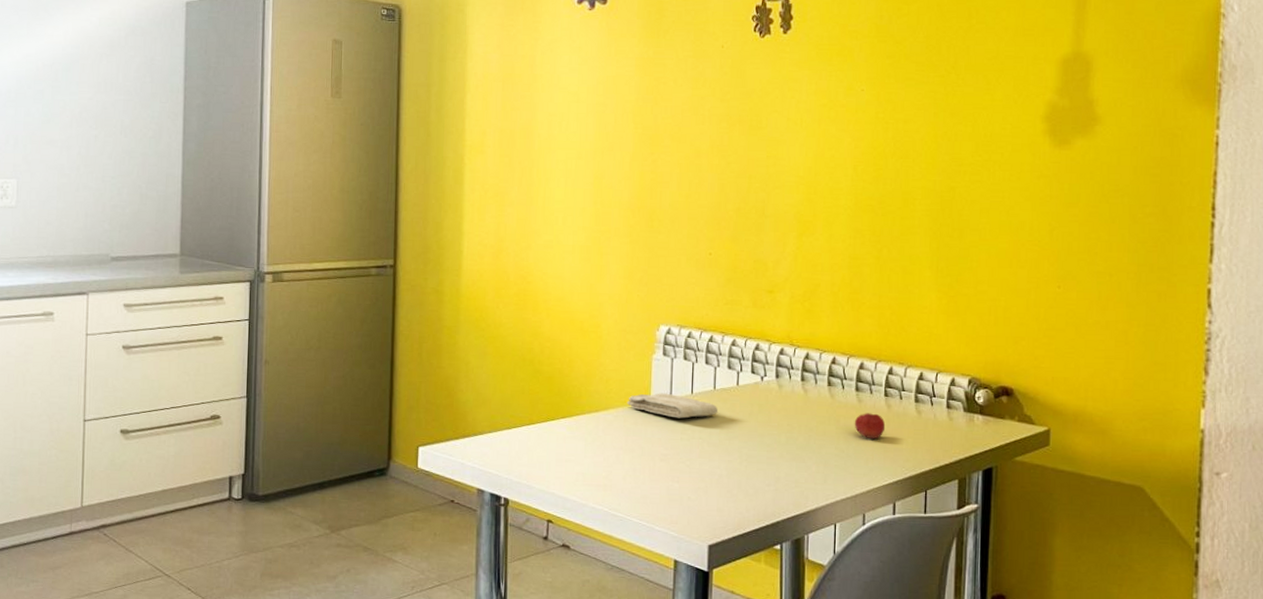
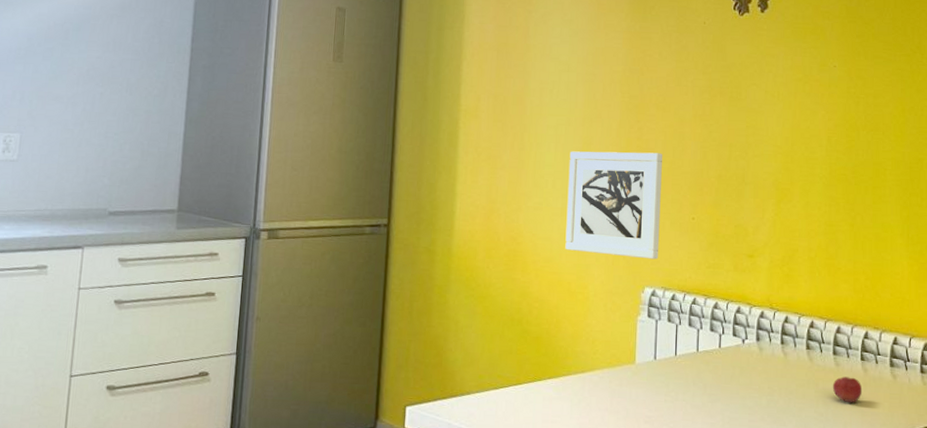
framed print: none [577,185,678,297] -> present [565,151,662,260]
washcloth: present [626,393,719,419] -> none [612,354,701,381]

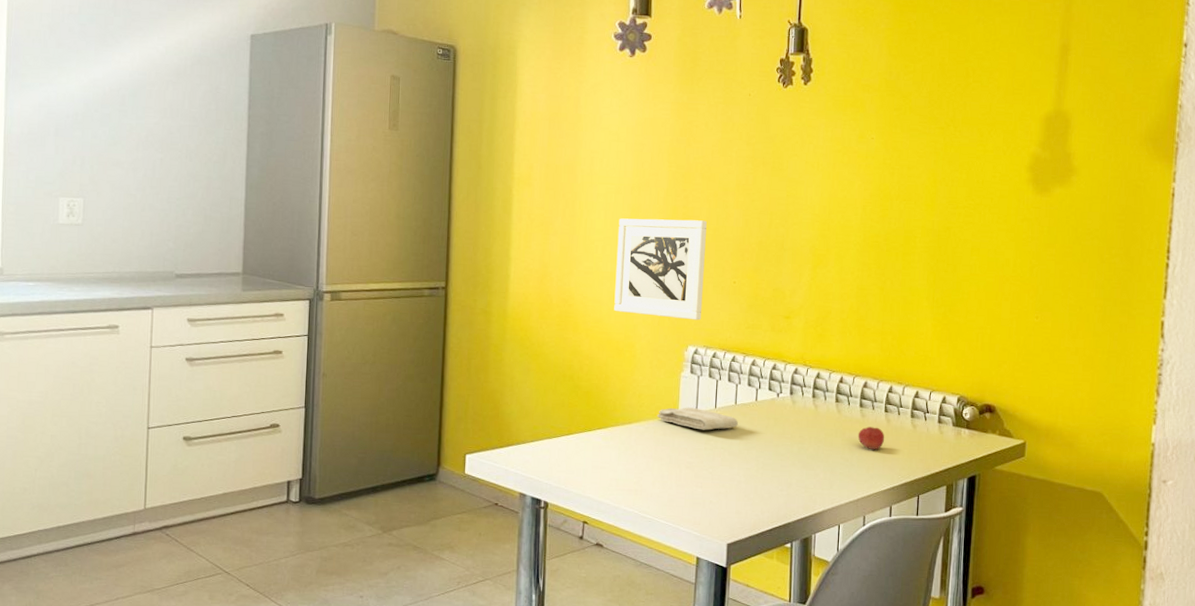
washcloth: none [612,354,701,381] -> present [657,407,739,431]

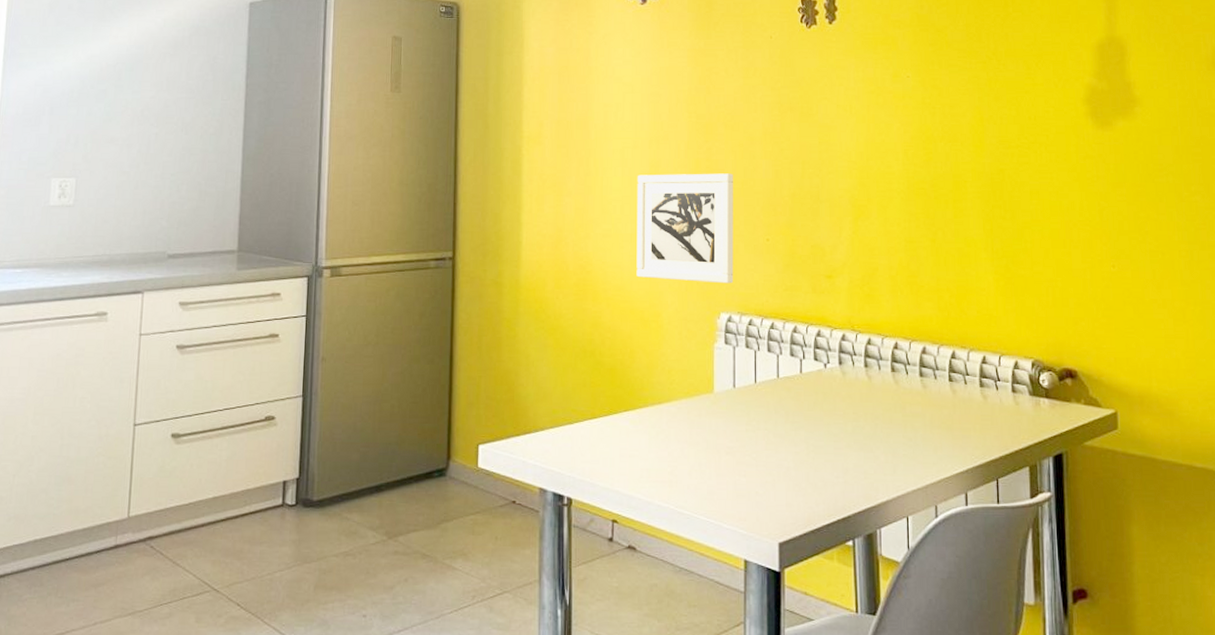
washcloth: present [657,407,739,431] -> none [690,383,783,409]
fruit: present [857,426,885,450] -> none [920,399,952,427]

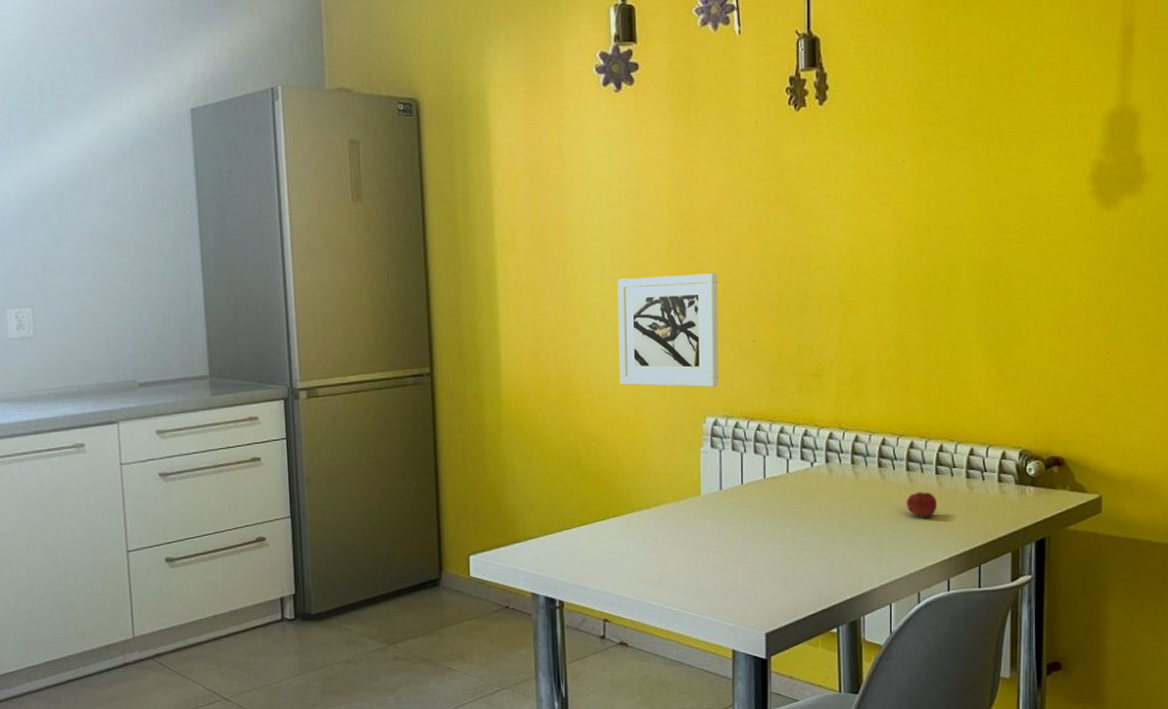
fruit: none [920,399,952,427] -> present [906,492,938,518]

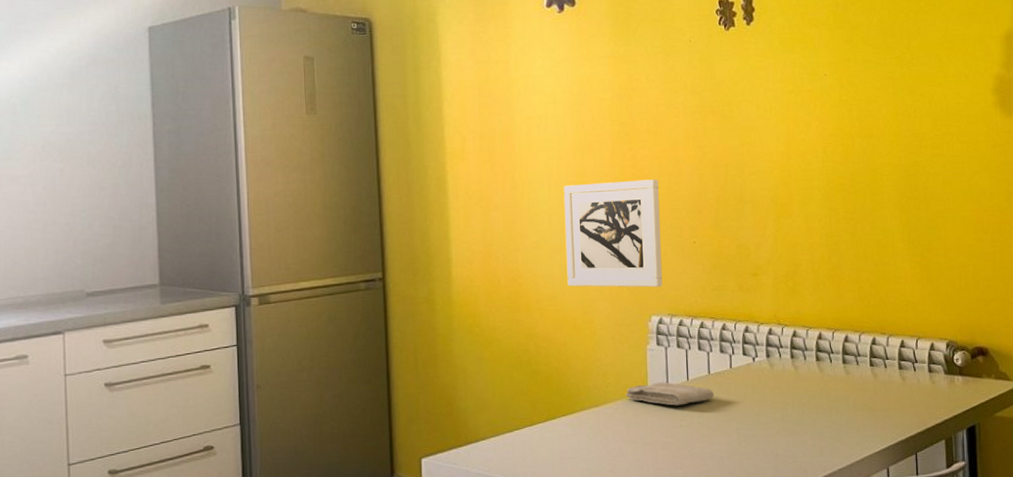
washcloth: none [676,485,770,510] -> present [625,382,715,406]
fruit: present [906,492,938,518] -> none [844,383,874,409]

